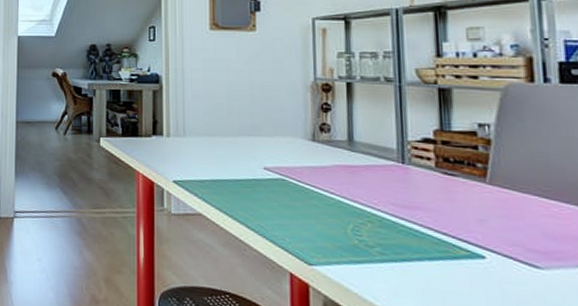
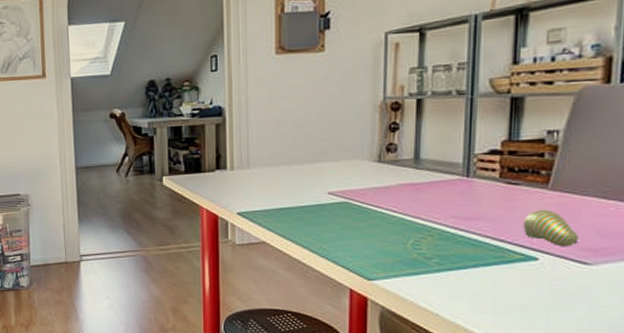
decorative egg: none [465,203,525,247] -> present [523,209,578,247]

